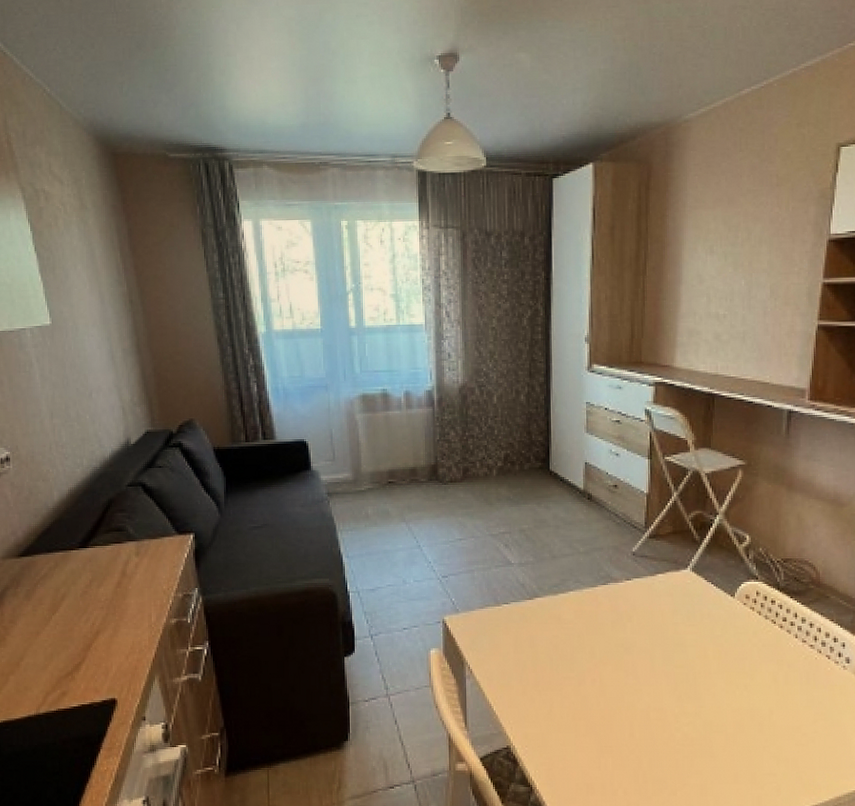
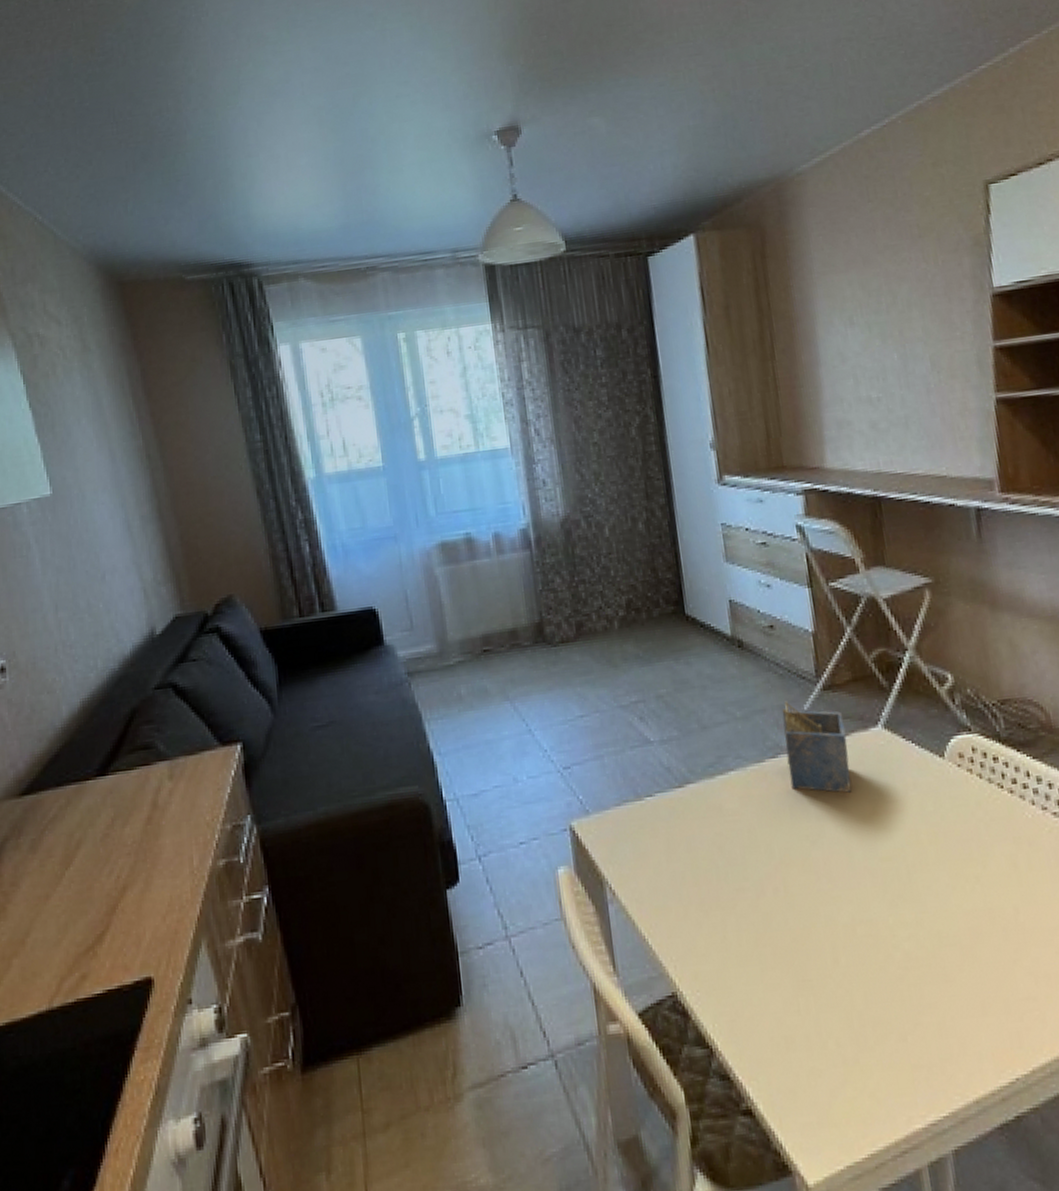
napkin holder: none [614,543,662,616] -> present [781,701,852,793]

